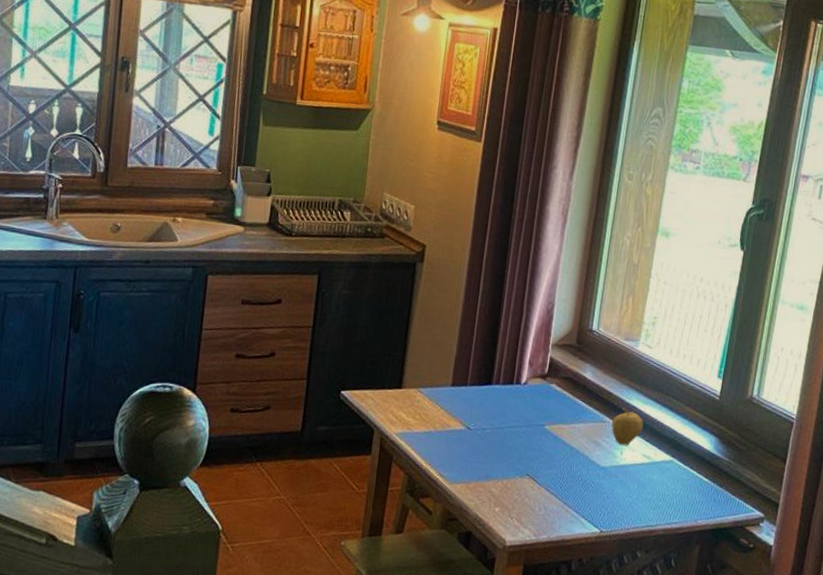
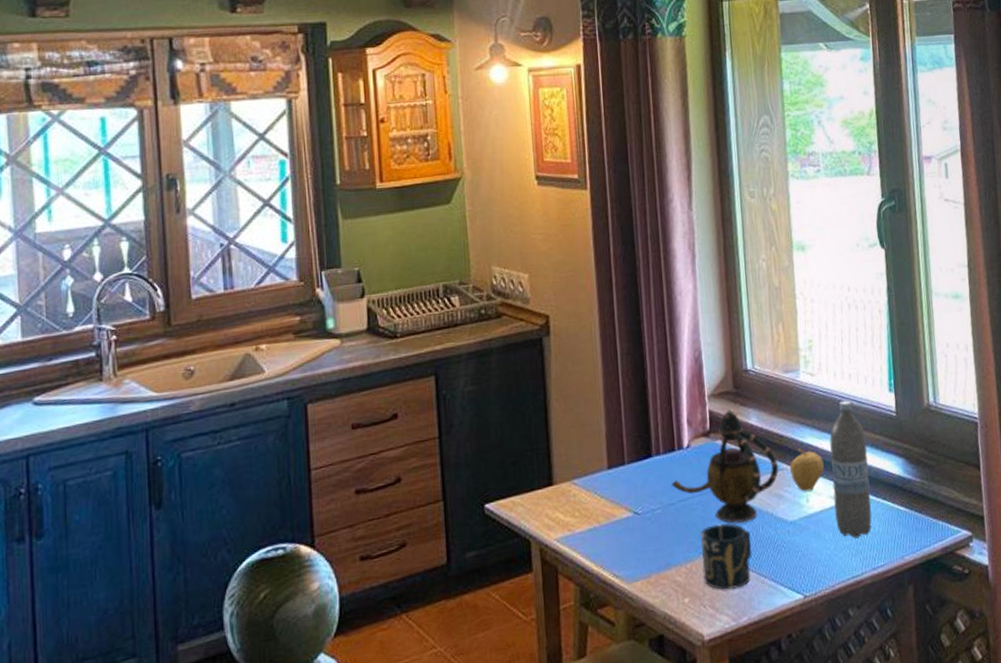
teapot: none [503,360,603,458] -> present [671,409,779,523]
cup: none [515,453,565,510] -> present [701,523,751,590]
water bottle: none [643,376,687,495] -> present [829,400,872,539]

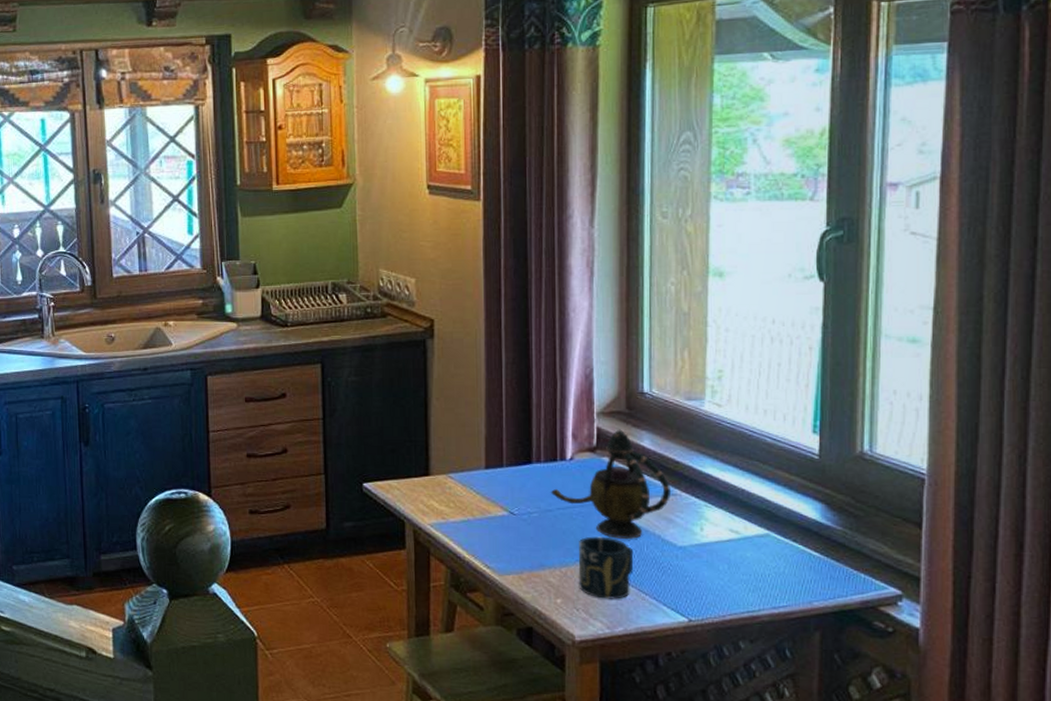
fruit: present [789,447,824,492] -> none [683,476,724,521]
water bottle: present [829,400,872,539] -> none [732,436,779,575]

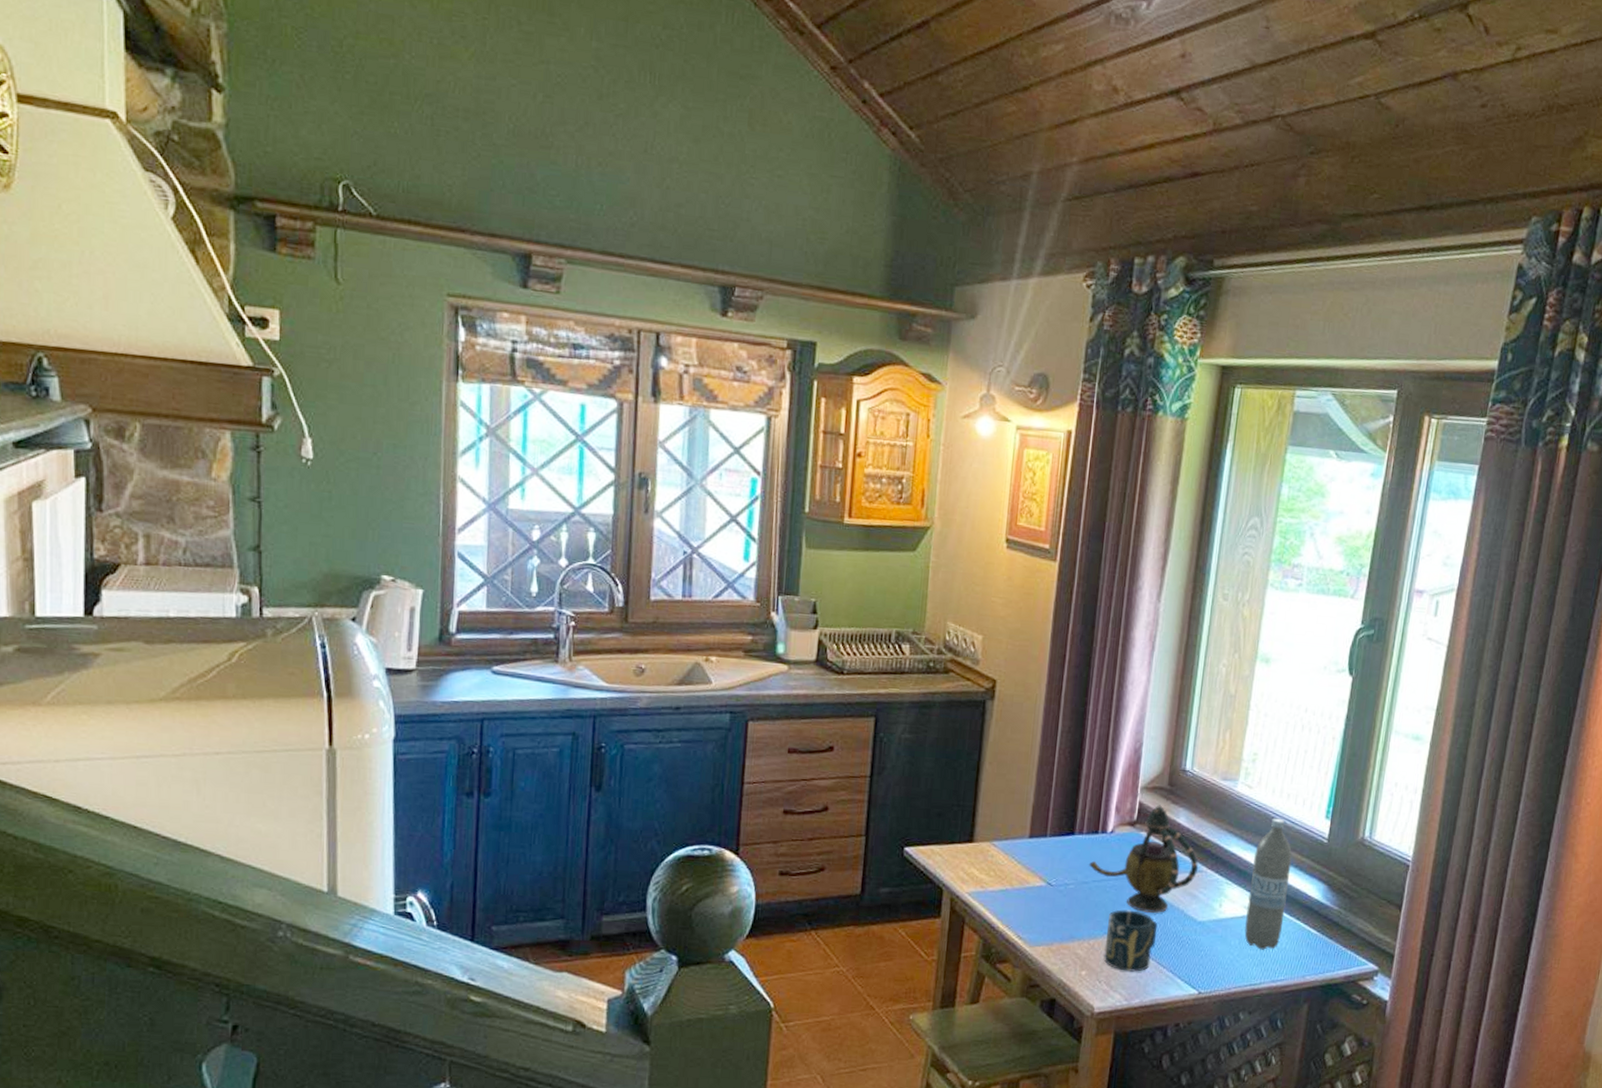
water bottle: none [732,436,779,575] -> present [1244,818,1292,950]

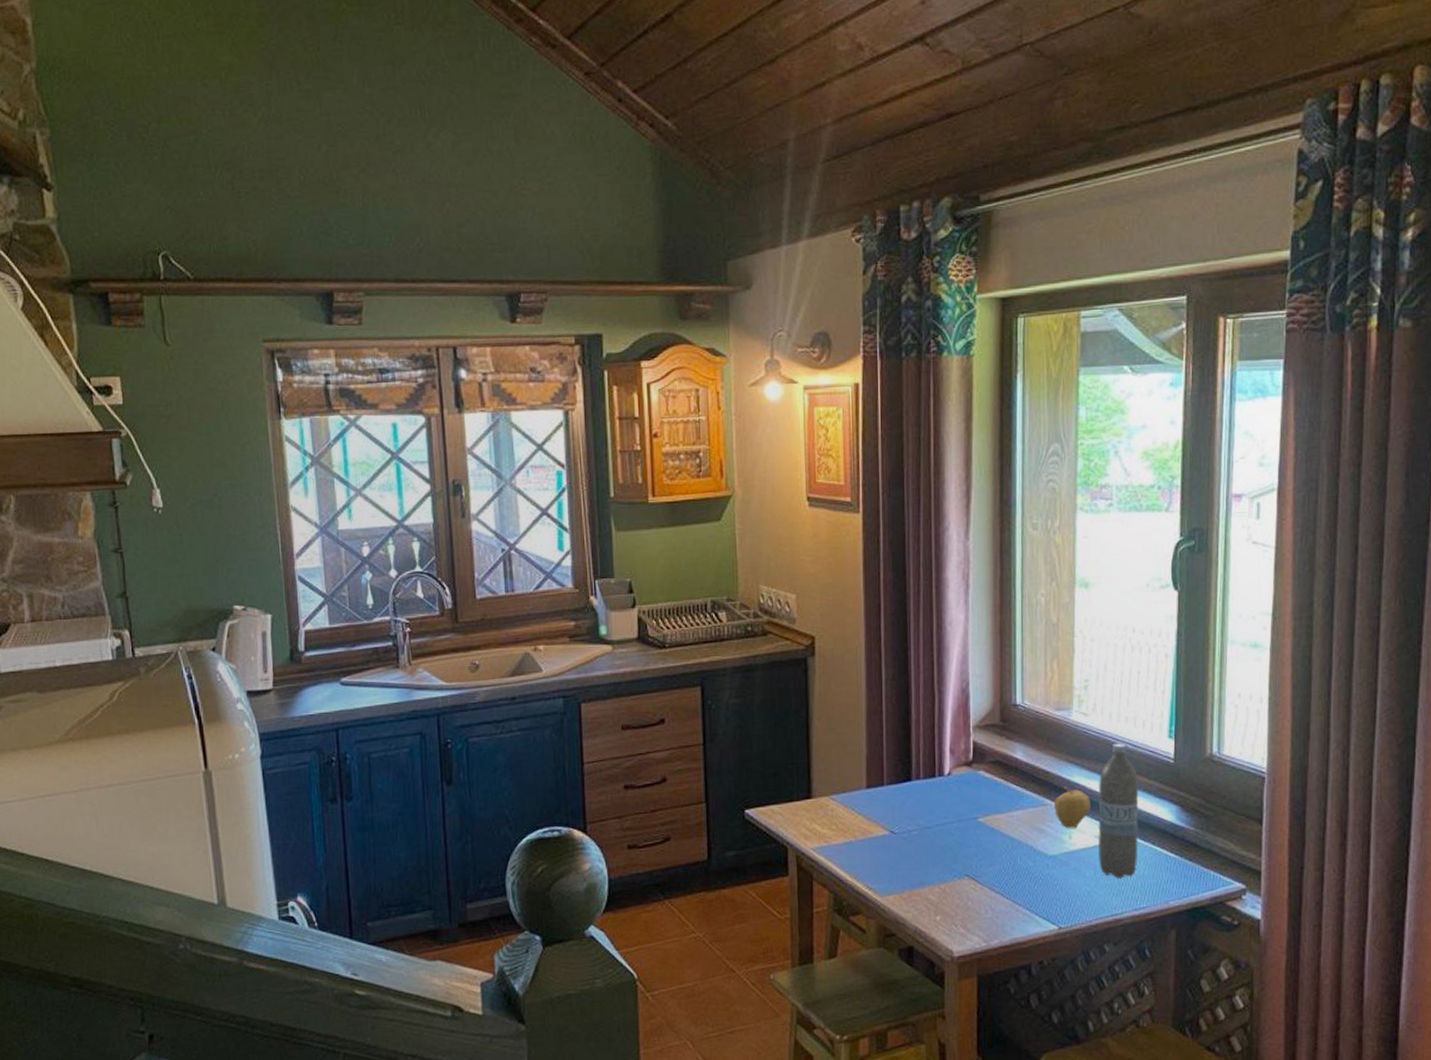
teapot: present [1088,805,1199,913] -> none [929,742,1043,851]
cup: present [1103,909,1158,972] -> none [956,850,1008,913]
fruit: none [1208,854,1244,898] -> present [1053,785,1090,829]

